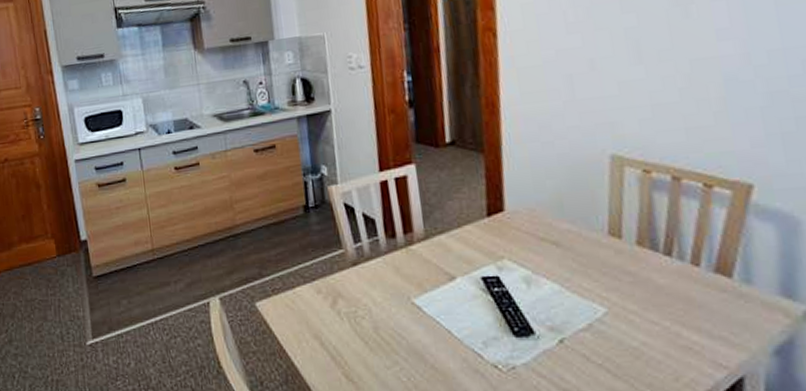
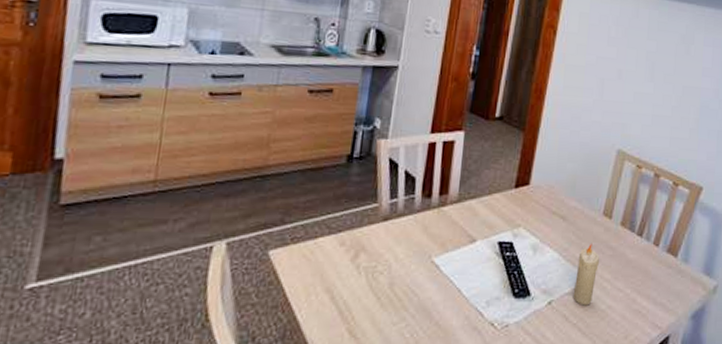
candle: none [586,271,618,343] -> present [573,244,599,306]

